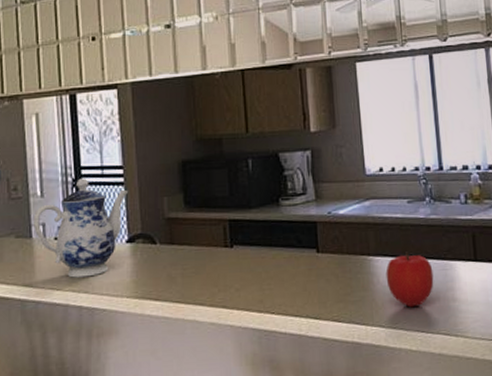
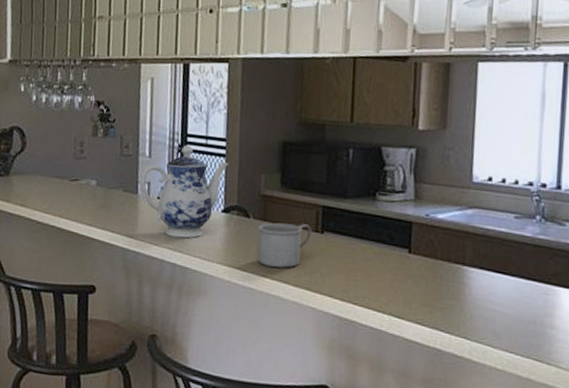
mug: none [166,241,221,291] -> present [257,222,312,268]
fruit: present [386,252,434,308] -> none [479,268,533,326]

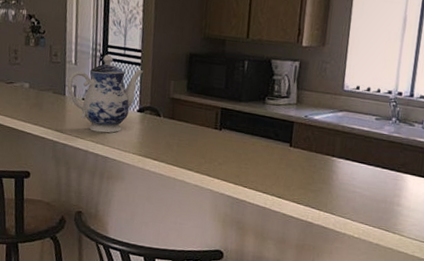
mug: present [257,222,312,268] -> none [166,121,212,158]

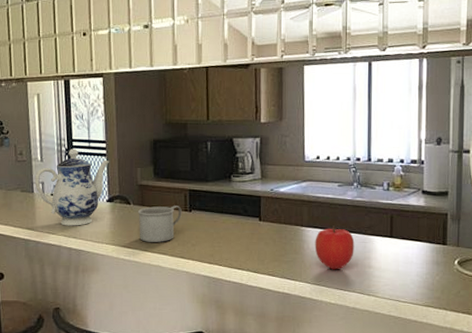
mug: none [166,121,212,158] -> present [138,206,182,242]
fruit: none [343,159,386,204] -> present [315,226,355,270]

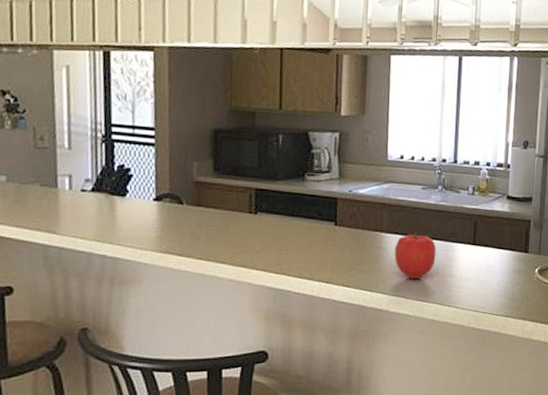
teapot: present [34,148,110,226] -> none [59,135,159,229]
mug: present [138,206,182,242] -> none [192,207,246,249]

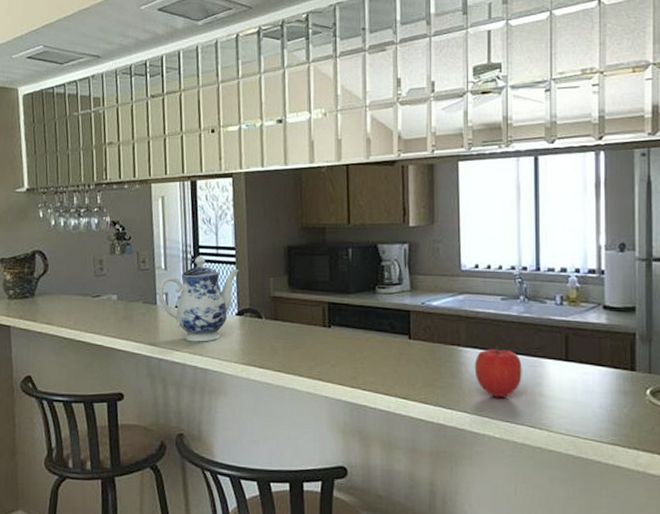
teapot: none [59,135,159,229] -> present [157,256,240,342]

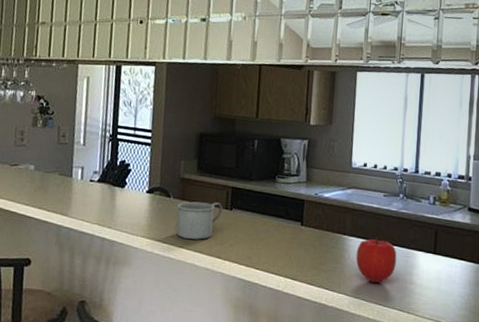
teapot: present [157,256,240,342] -> none [74,135,154,216]
mug: none [271,320,320,362] -> present [176,201,223,240]

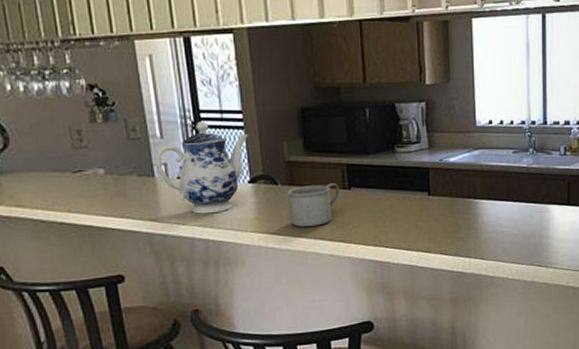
teapot: none [74,135,154,216] -> present [154,121,249,214]
fruit: present [356,236,397,284] -> none [489,196,531,244]

